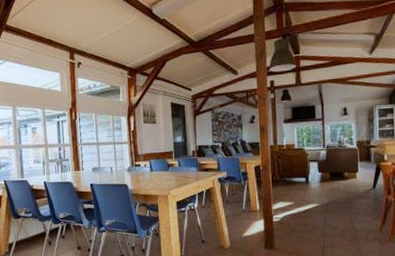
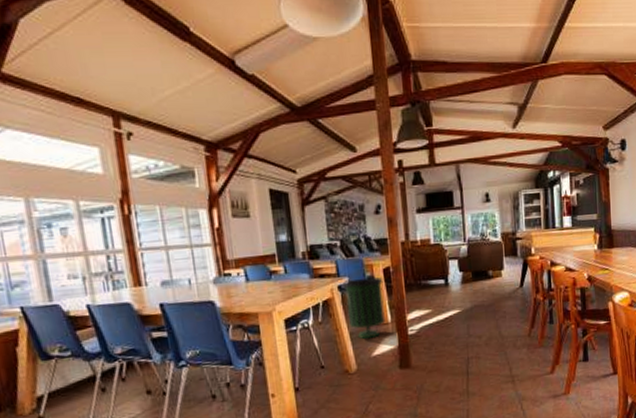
trash can: none [222,172,255,223] -> present [343,276,385,339]

